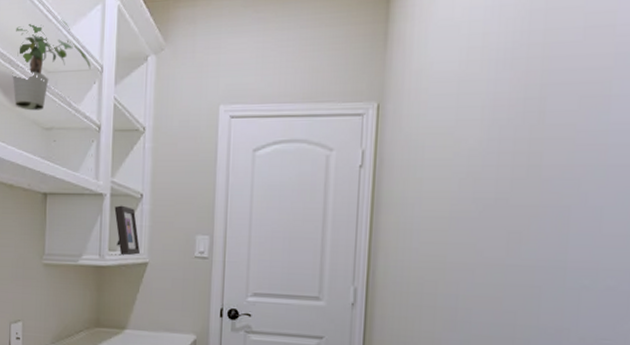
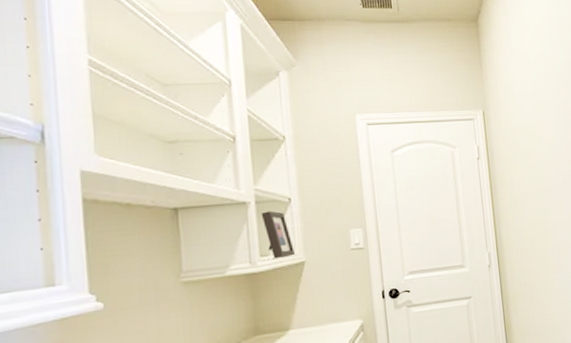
potted plant: present [12,19,91,111] -> none [116,33,217,124]

